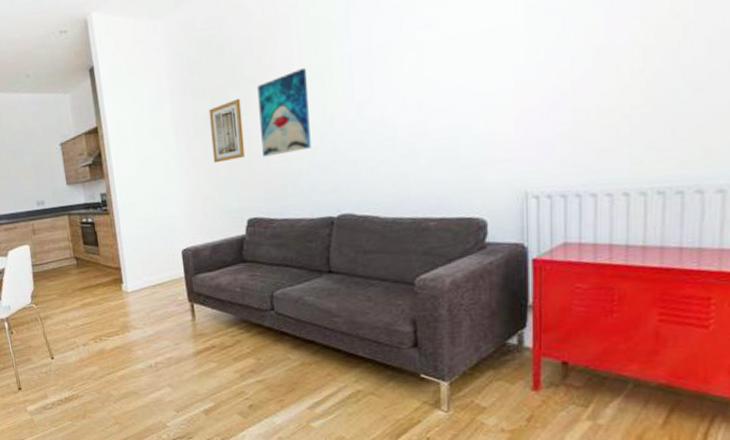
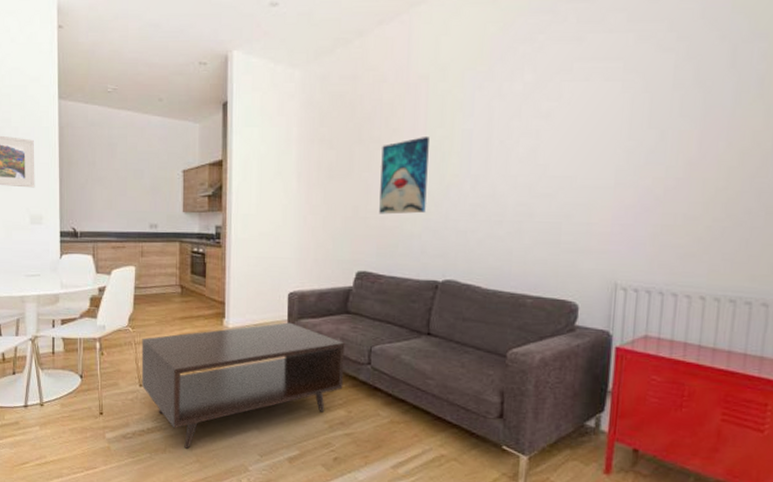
coffee table: none [46,279,249,412] -> present [141,322,345,449]
wall art: present [208,98,246,163] -> none [331,154,365,213]

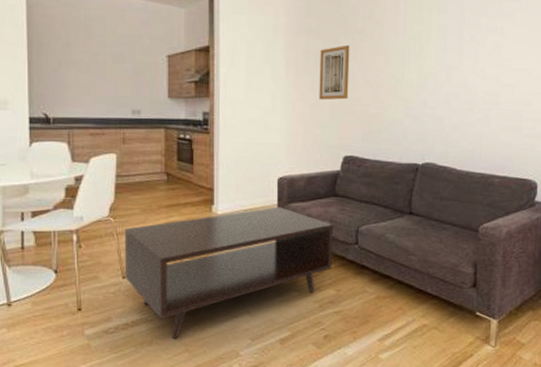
wall art: none [331,154,365,213] -> present [319,45,350,100]
wall art: present [379,137,429,215] -> none [364,30,409,102]

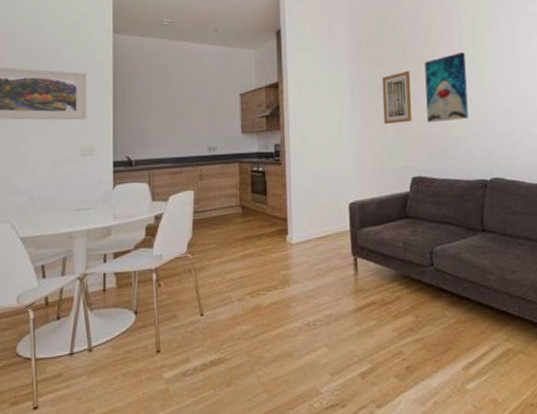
coffee table: present [124,207,333,339] -> none [202,232,409,378]
wall art: none [364,30,409,102] -> present [424,52,468,123]

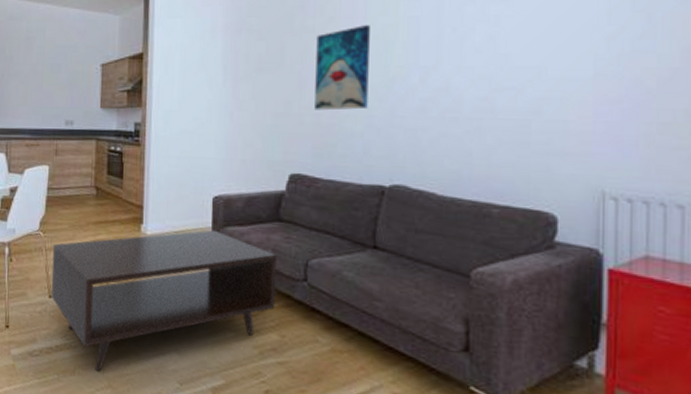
coffee table: none [202,232,409,378] -> present [51,229,277,371]
wall art: present [382,70,412,125] -> none [260,45,298,109]

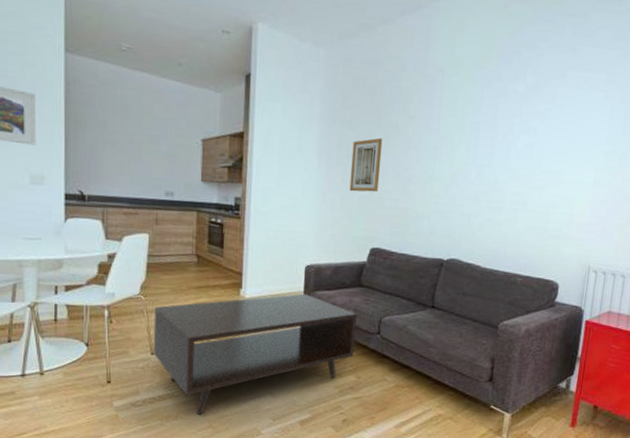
wall art: none [260,45,298,109] -> present [349,138,383,192]
wall art: present [314,25,370,111] -> none [394,125,442,197]

